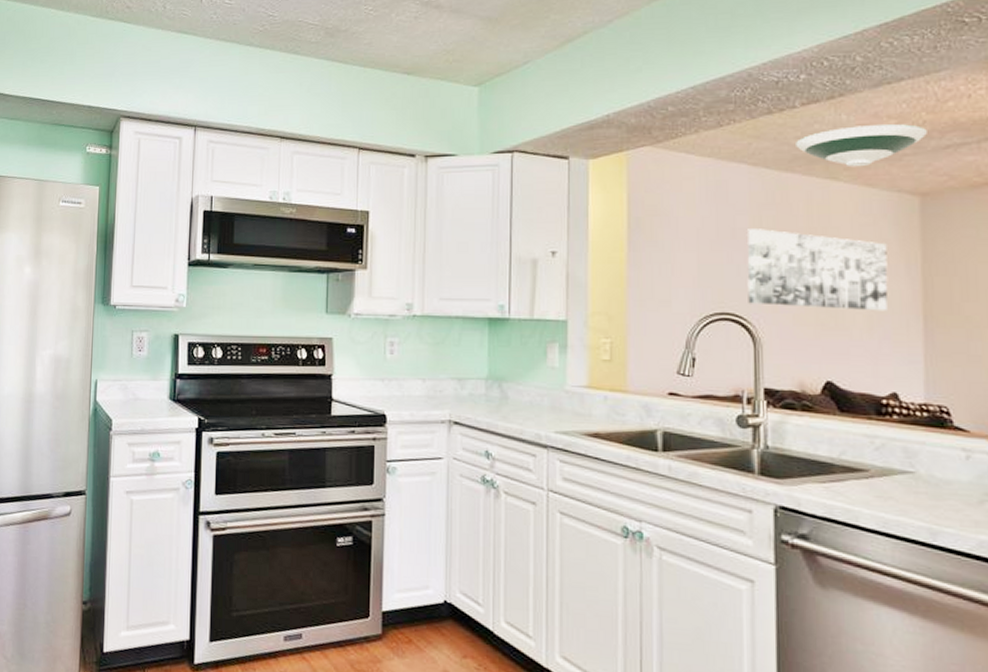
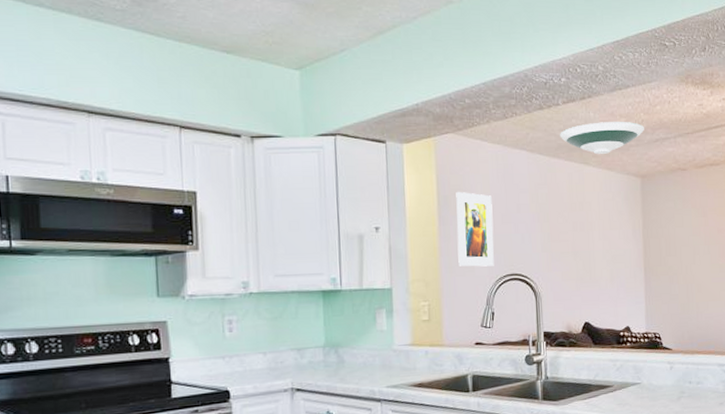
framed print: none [650,212,699,302] -> present [456,191,494,267]
wall art: present [747,229,888,311] -> none [528,204,623,267]

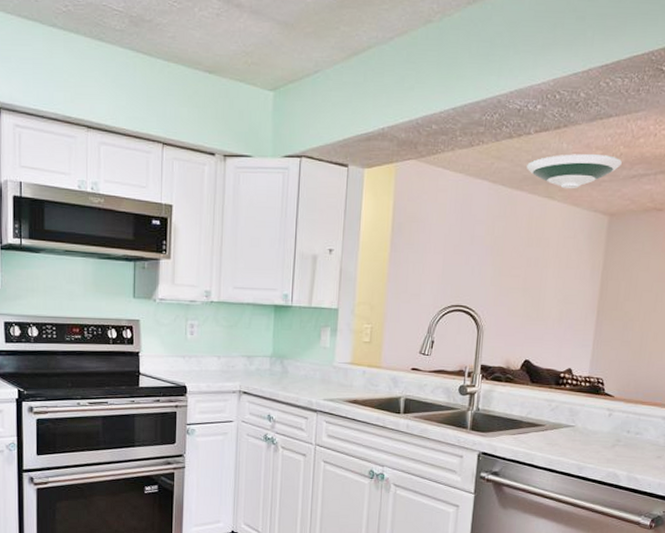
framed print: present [456,191,494,267] -> none [405,219,447,296]

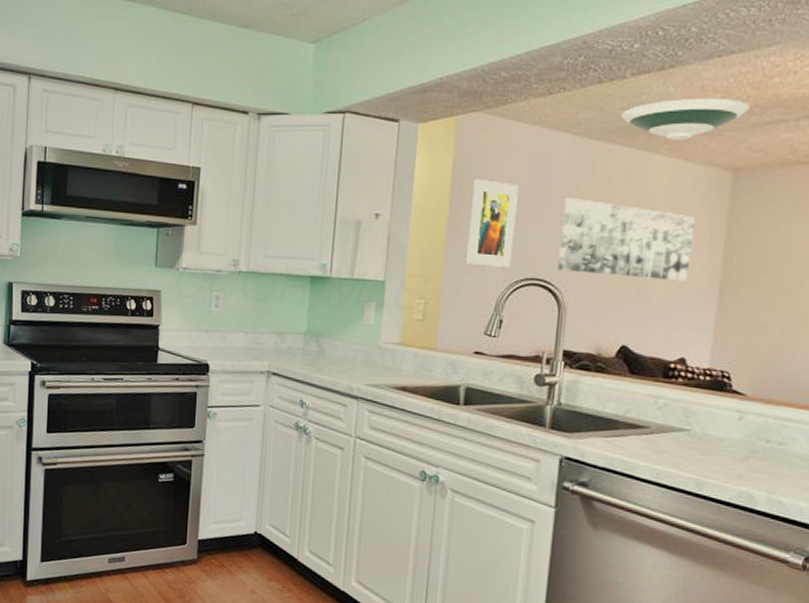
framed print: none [405,219,447,296] -> present [466,178,519,267]
wall art: none [477,237,581,307] -> present [557,198,695,282]

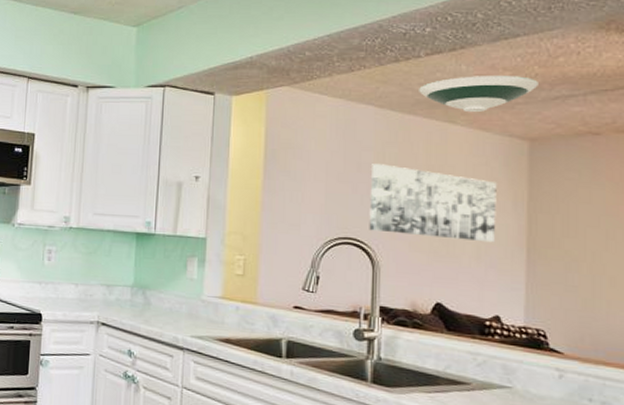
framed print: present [466,178,519,267] -> none [282,145,328,227]

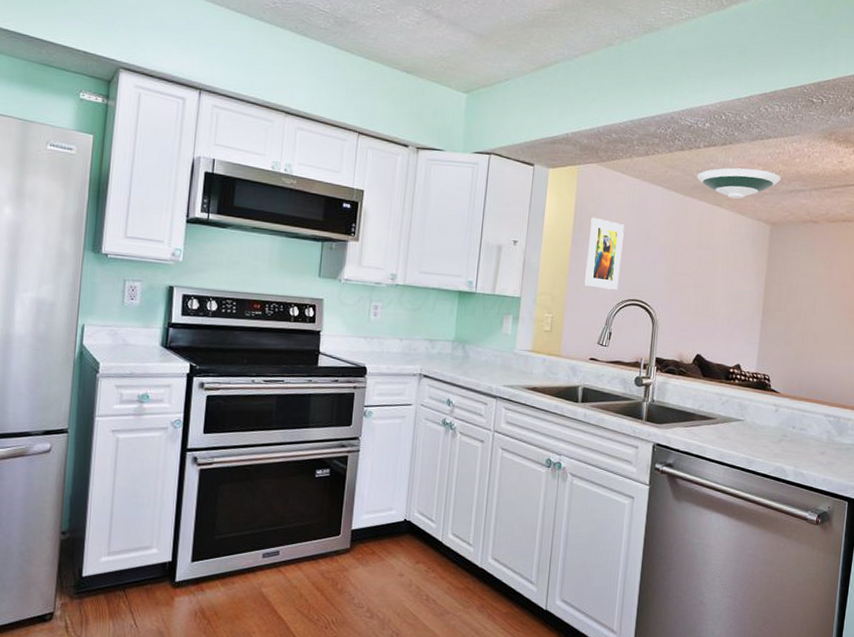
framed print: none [282,145,328,227] -> present [584,217,624,290]
wall art: present [369,164,497,243] -> none [652,237,746,306]

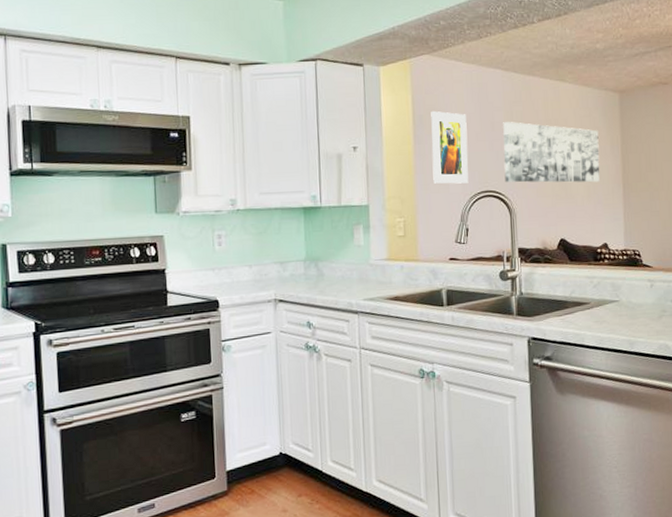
wall art: none [652,237,746,306] -> present [503,122,600,183]
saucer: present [697,168,781,199] -> none [535,37,623,71]

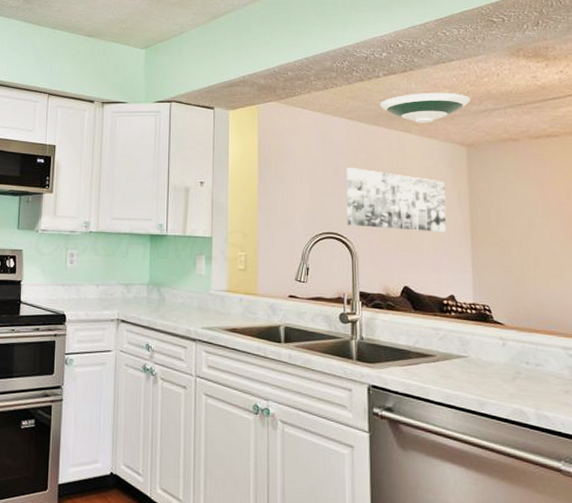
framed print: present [431,110,469,184] -> none [275,153,311,224]
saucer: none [535,37,623,71] -> present [380,93,470,124]

